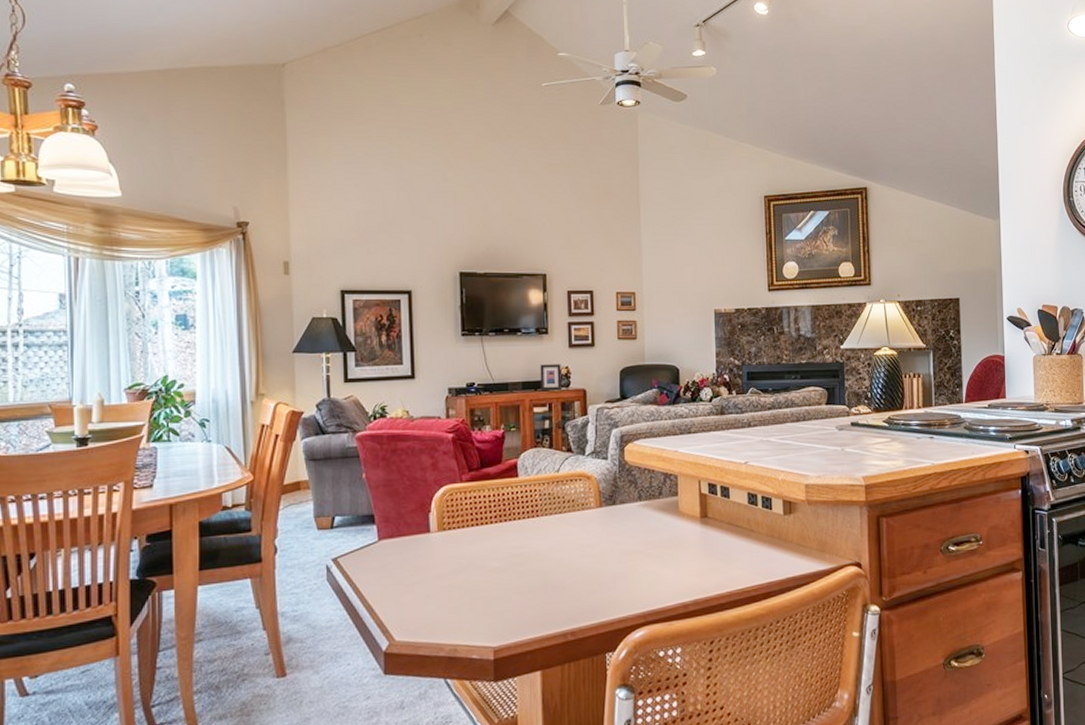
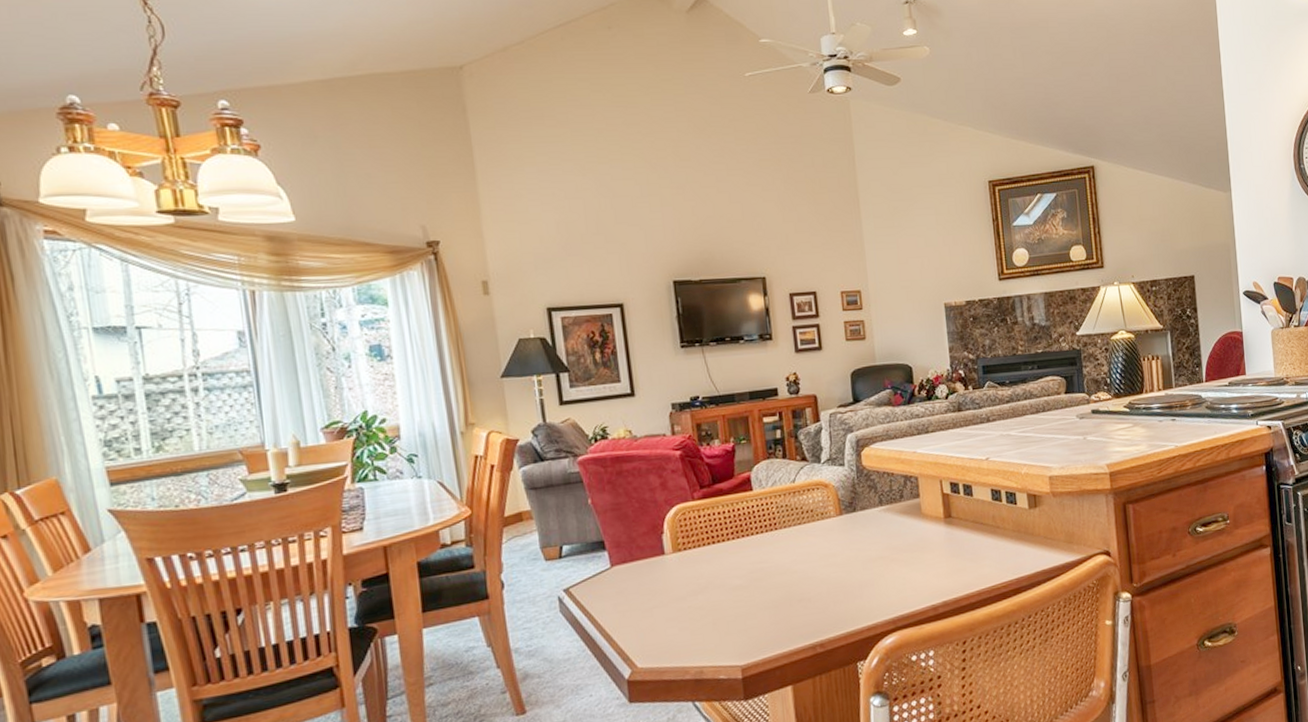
picture frame: present [540,364,561,392] -> none [766,370,791,400]

